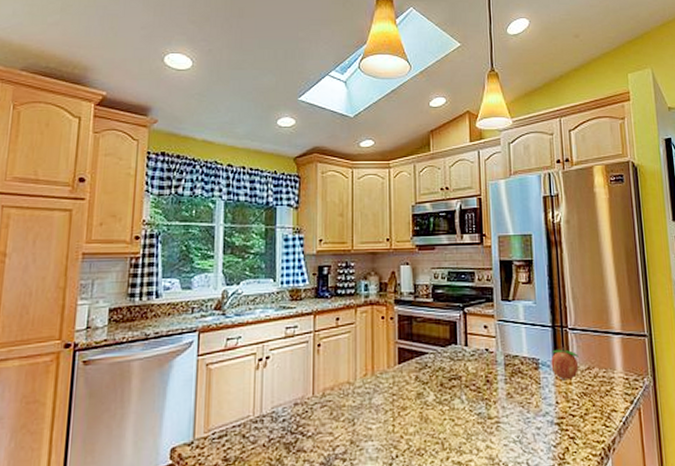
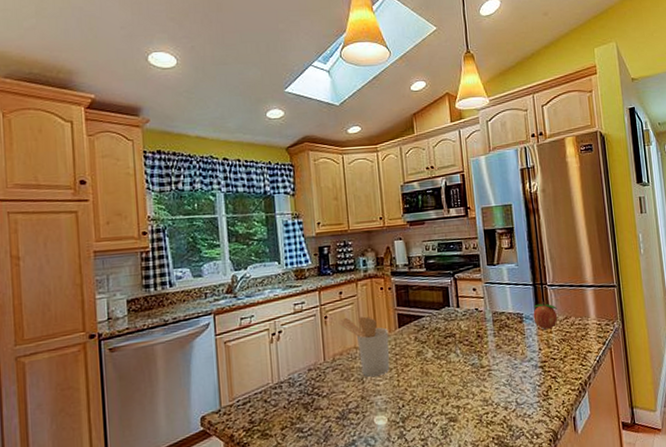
utensil holder: none [334,347,386,418] -> present [340,316,390,377]

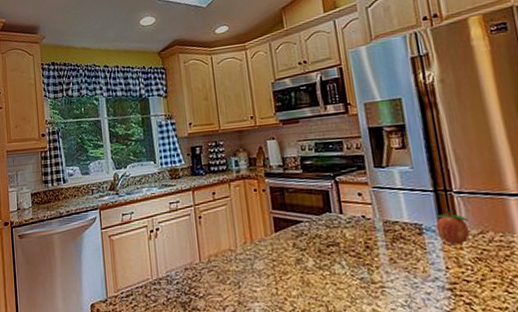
utensil holder: present [340,316,390,377] -> none [214,218,267,282]

